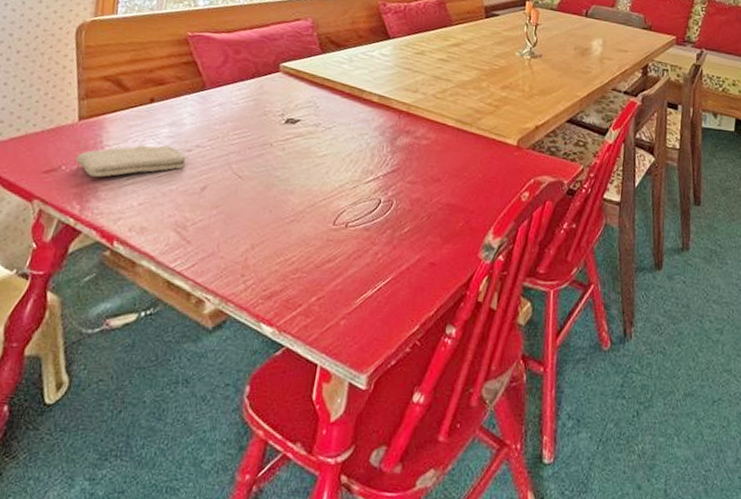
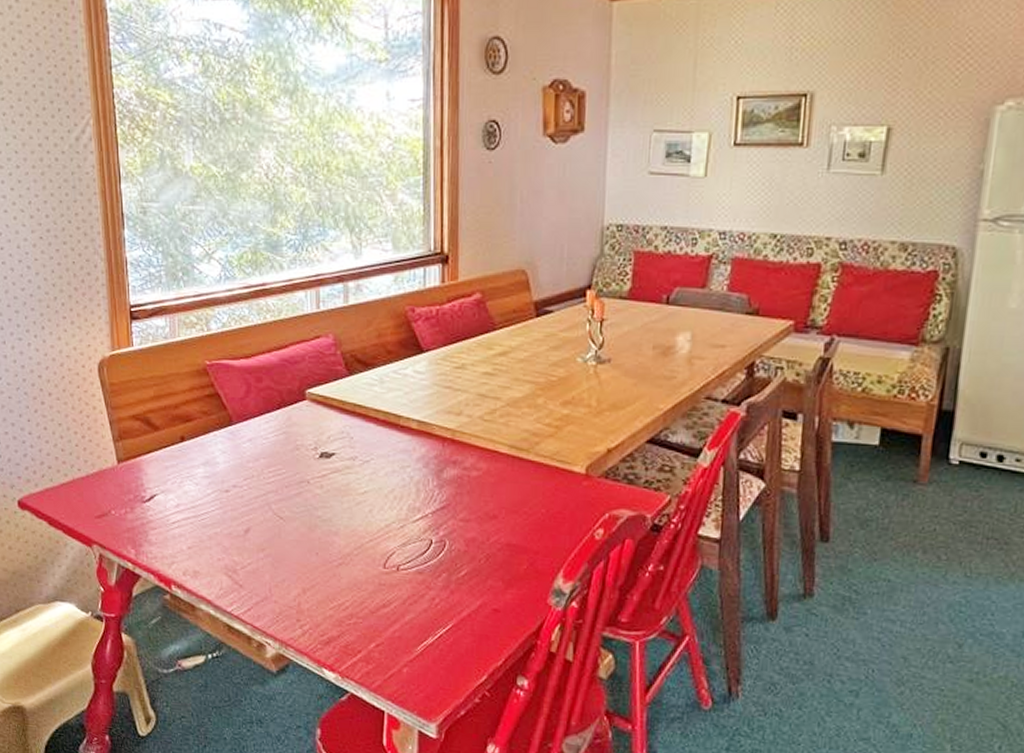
washcloth: present [76,145,188,178] -> none [122,486,227,522]

